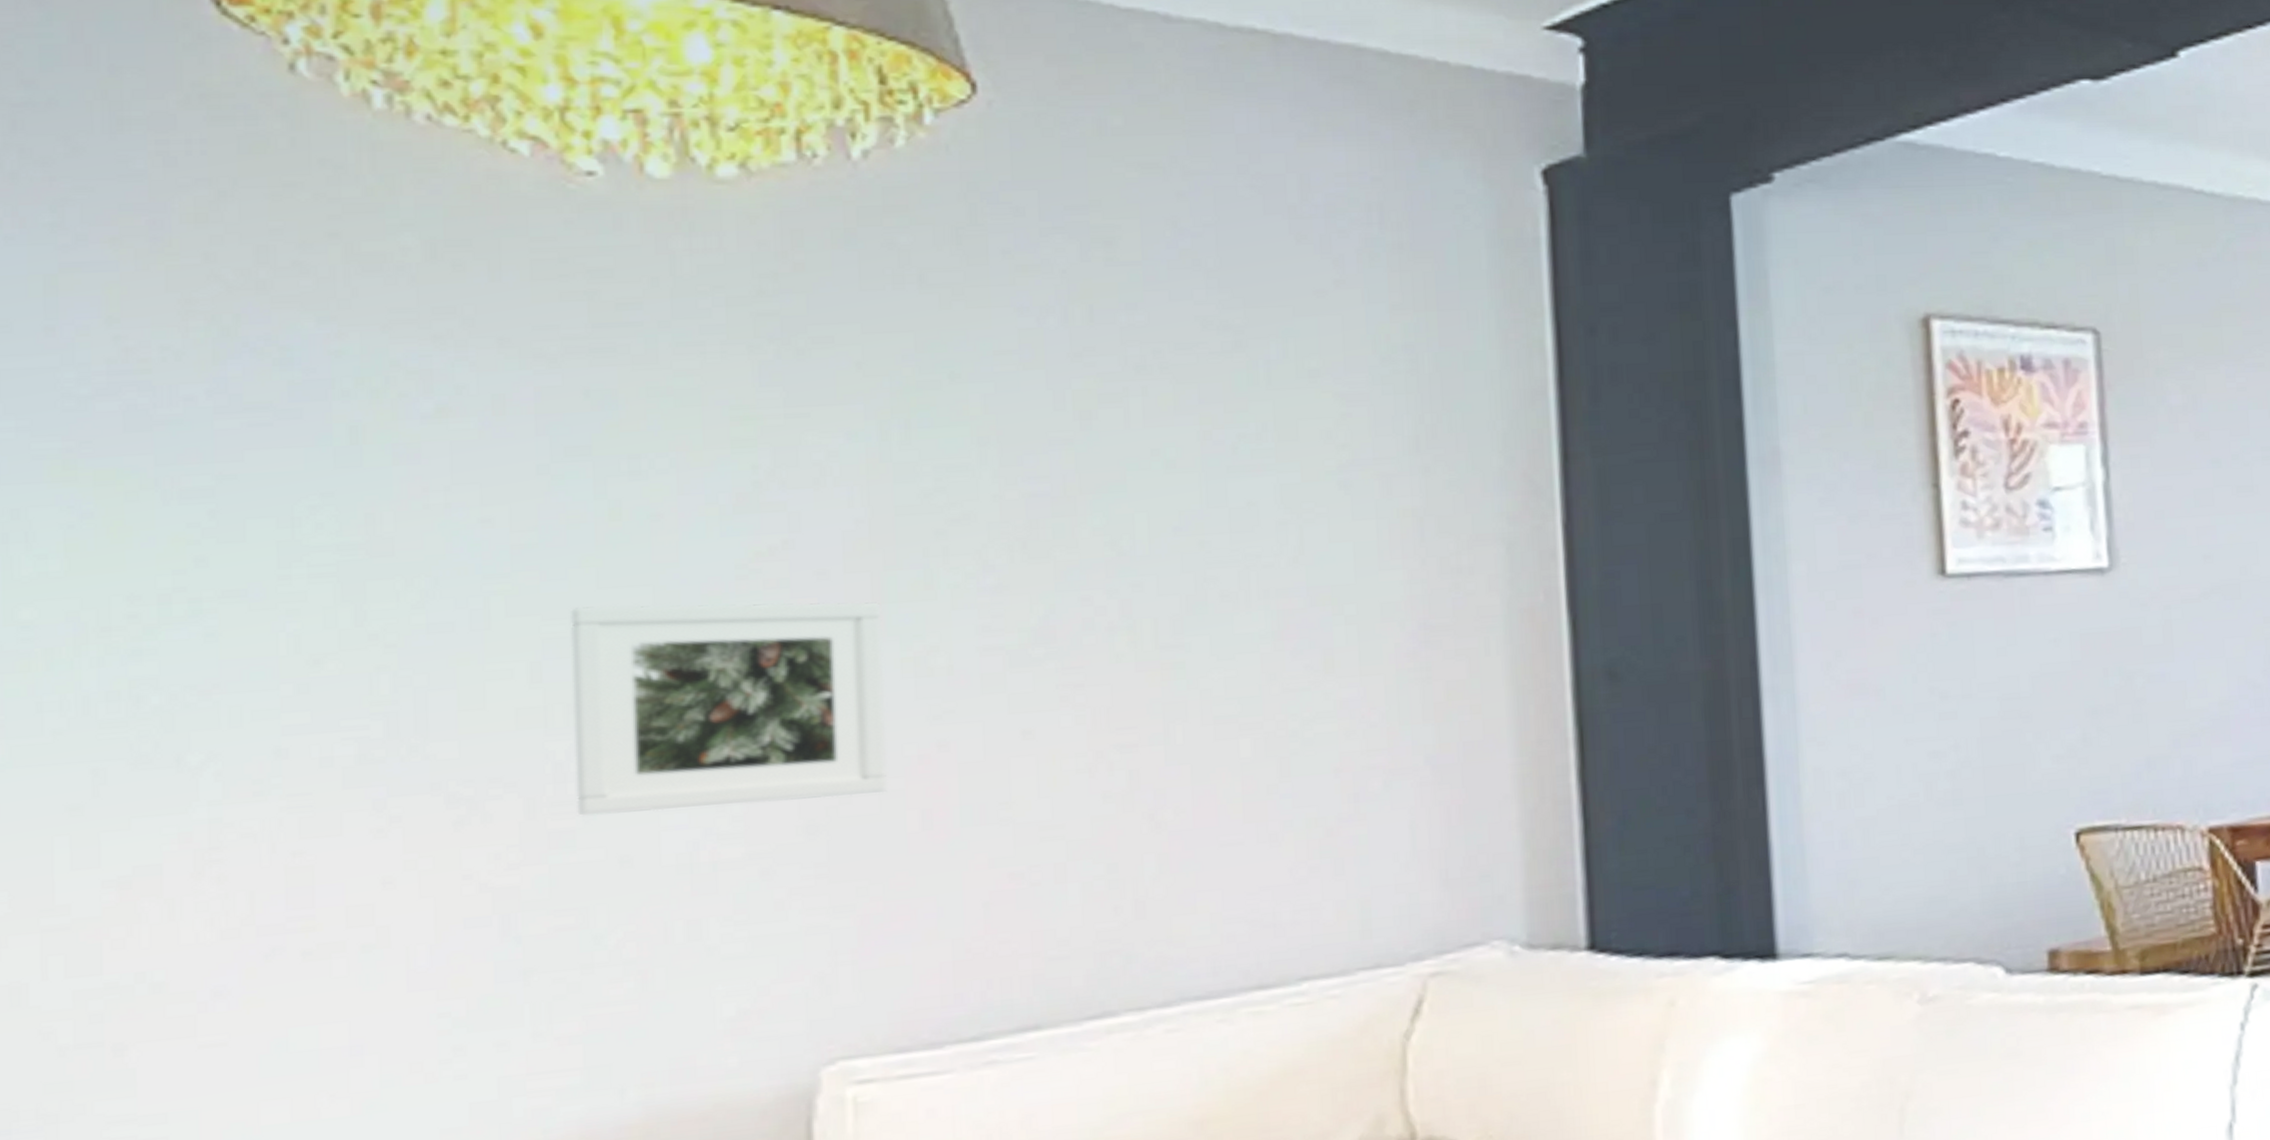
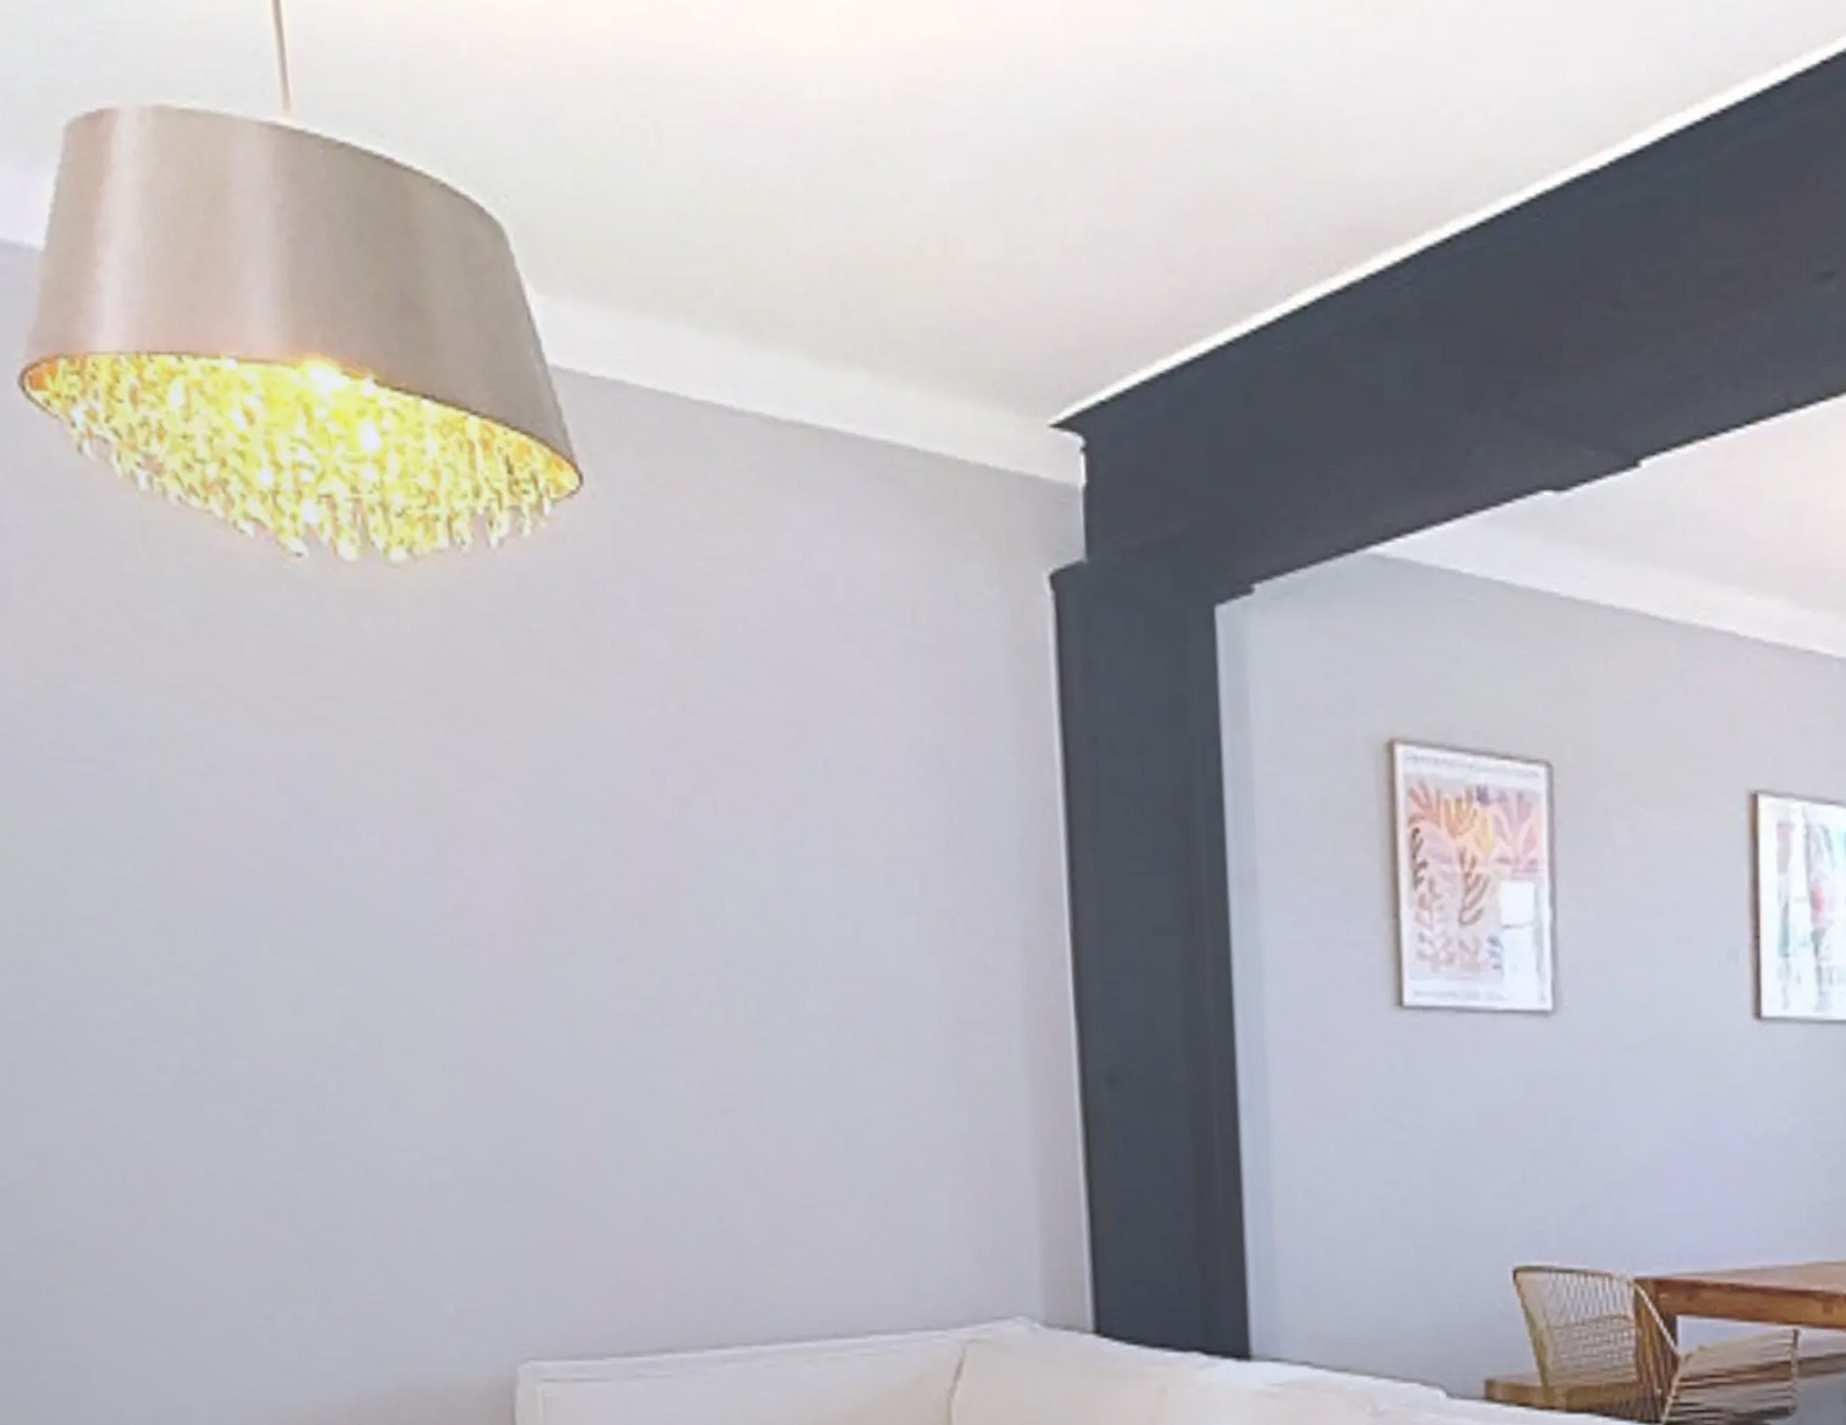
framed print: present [571,601,888,816] -> none [315,950,551,1135]

